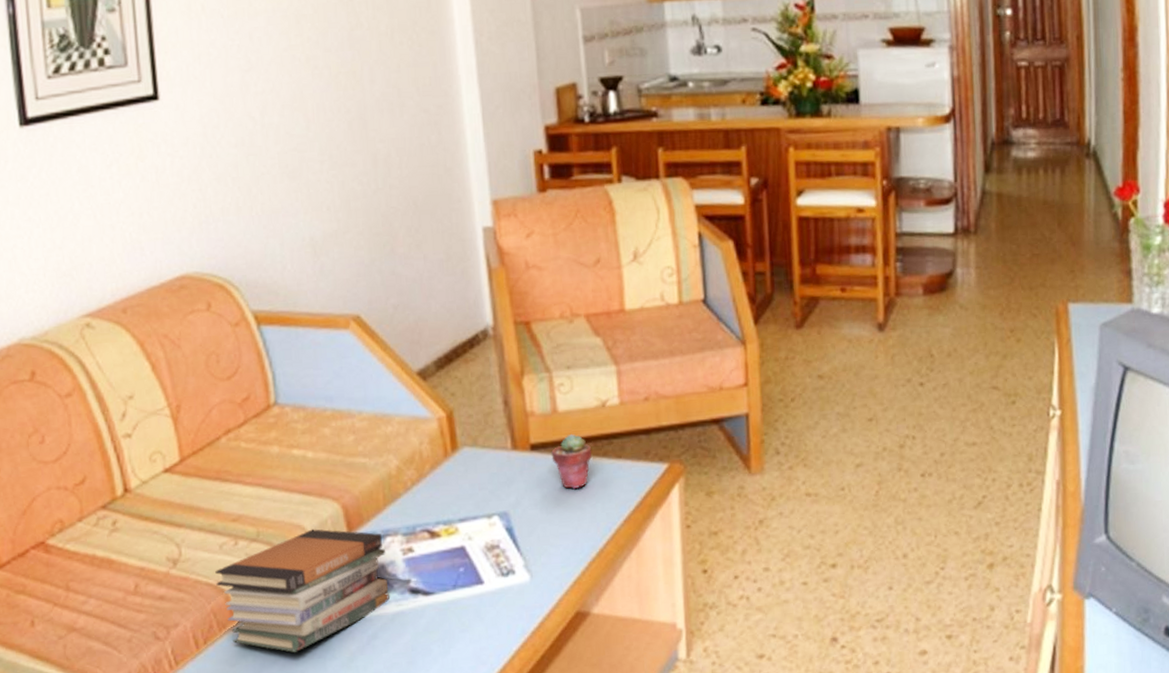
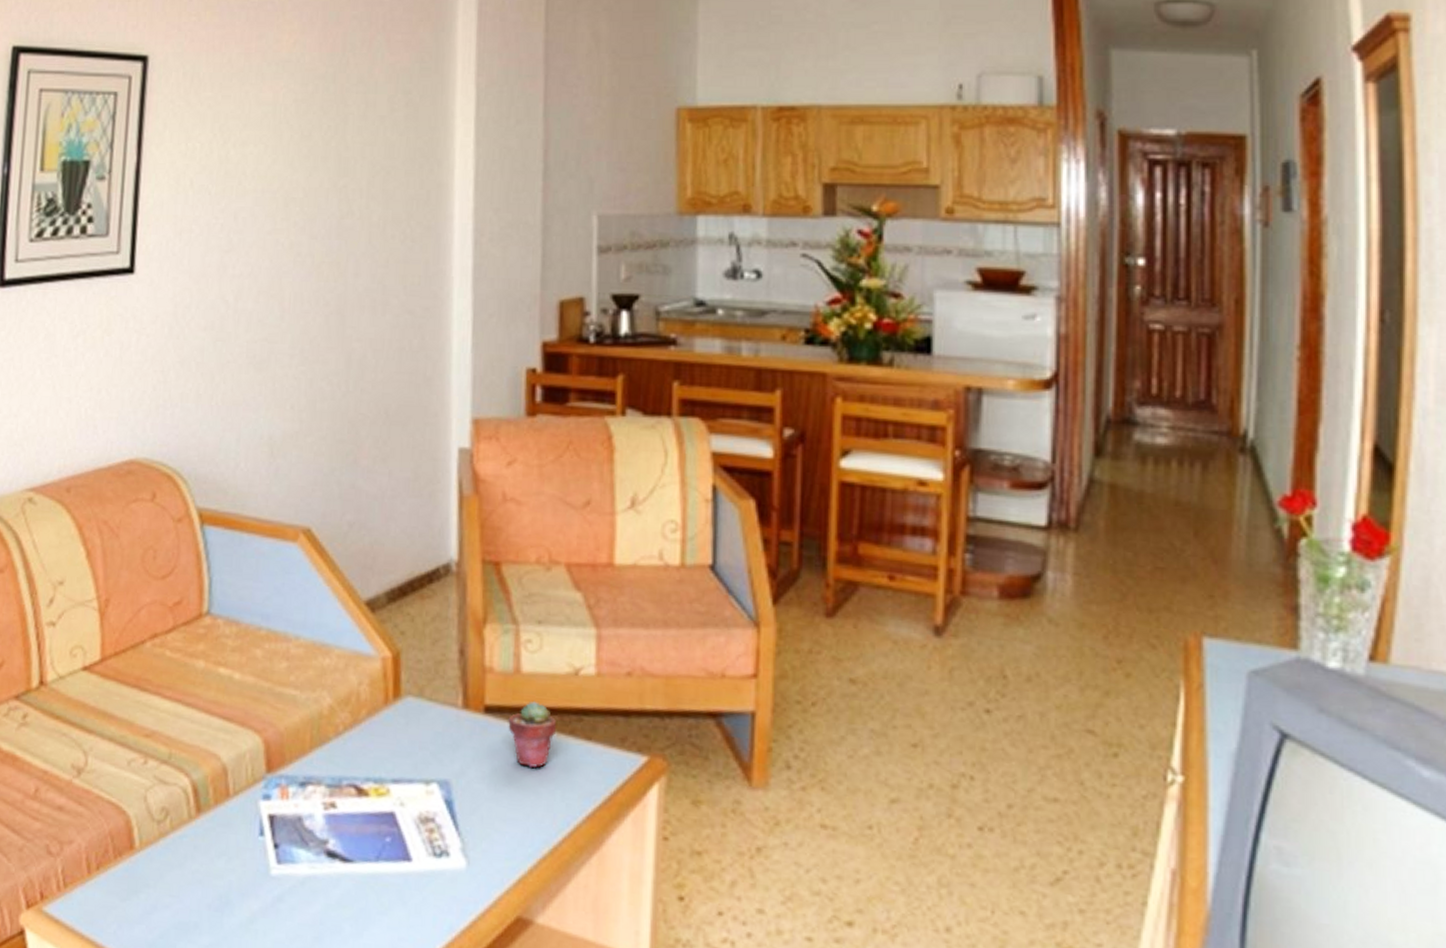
book stack: present [215,529,390,653] -> none [118,761,306,899]

